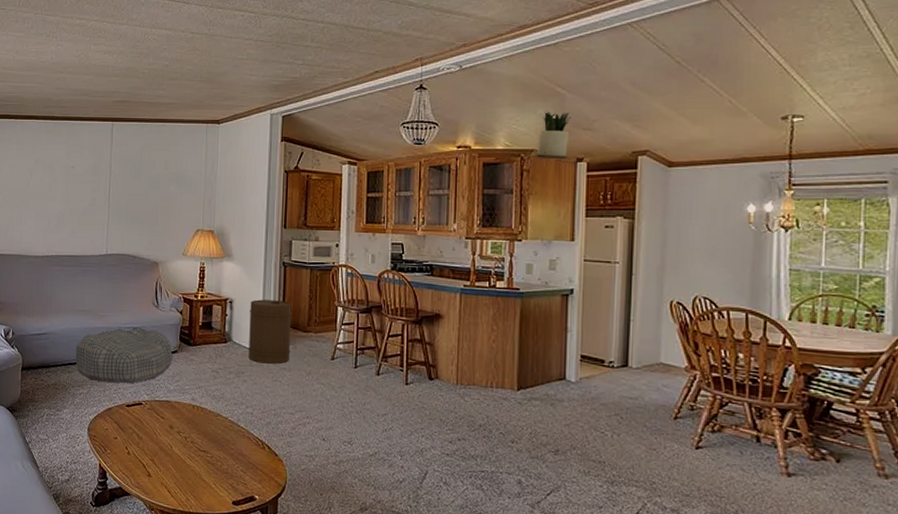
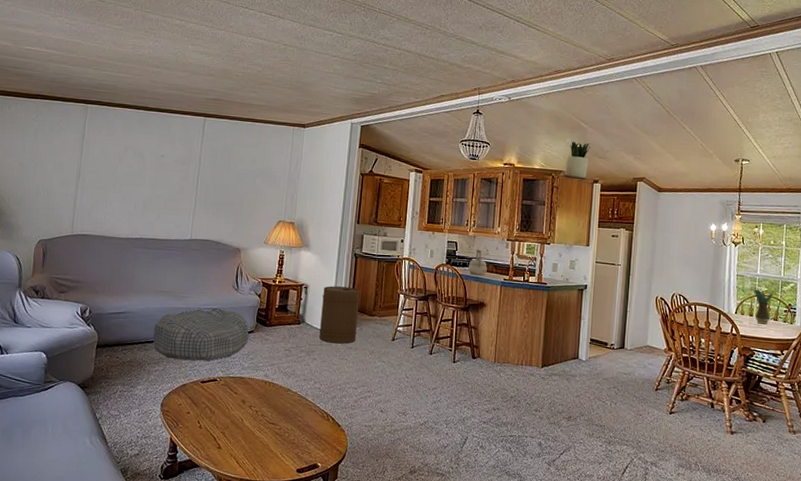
kettle: none [418,251,442,283] -> present [468,249,487,276]
vase: none [815,285,847,334] -> present [753,288,773,325]

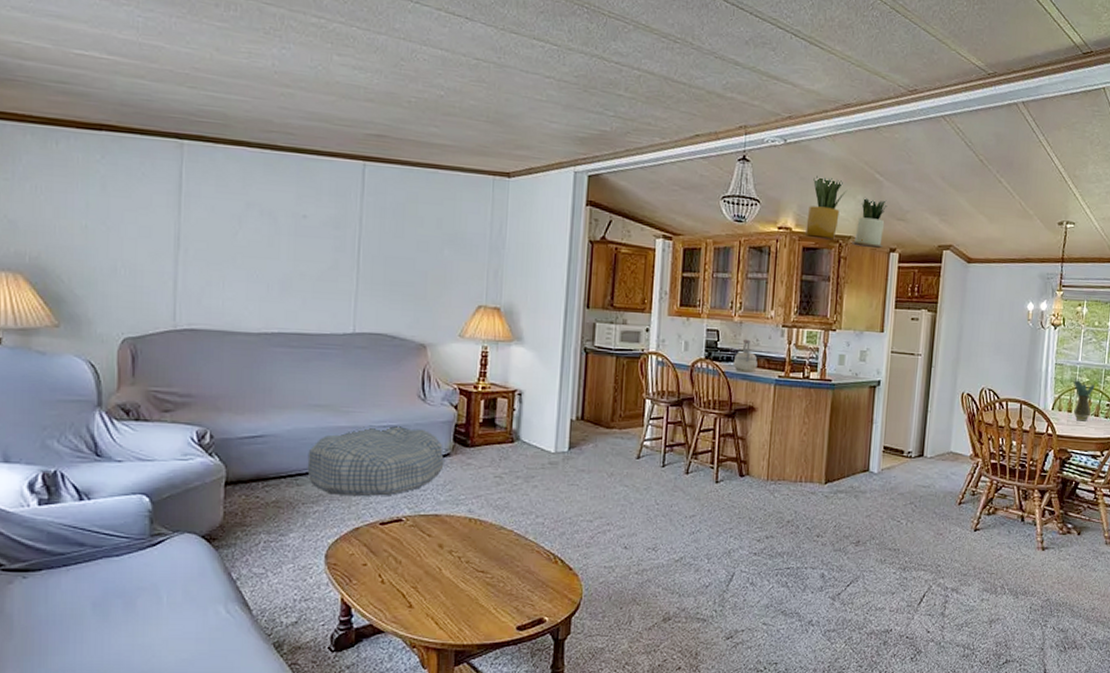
basket: present [319,286,360,344] -> none [539,391,594,466]
planter: none [525,124,559,173] -> present [805,175,848,240]

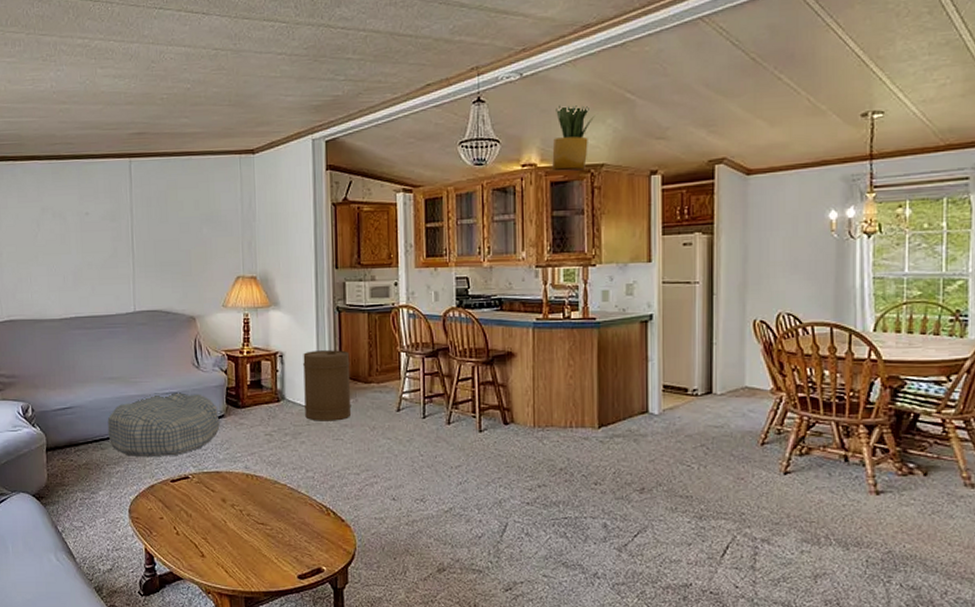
basket: none [539,391,594,466] -> present [303,350,352,421]
kettle: present [733,339,758,373] -> none [486,284,512,318]
planter: present [852,198,886,249] -> none [605,121,642,174]
vase: present [1073,378,1095,422] -> none [899,293,931,342]

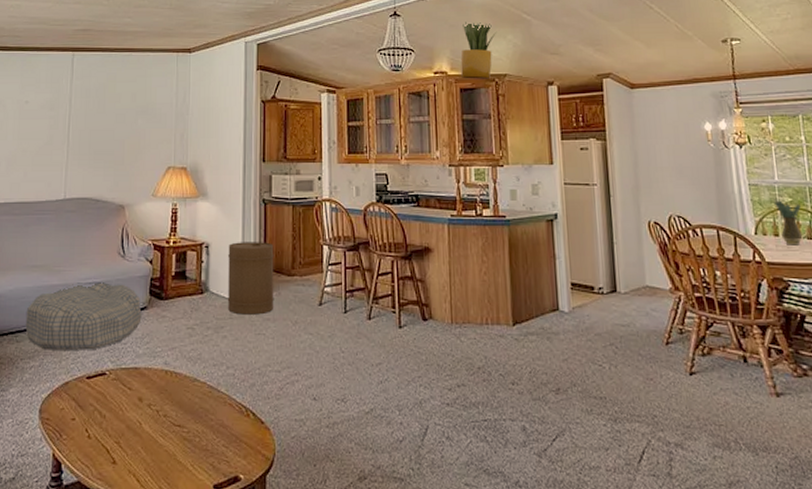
vase: none [899,293,931,342] -> present [773,199,802,246]

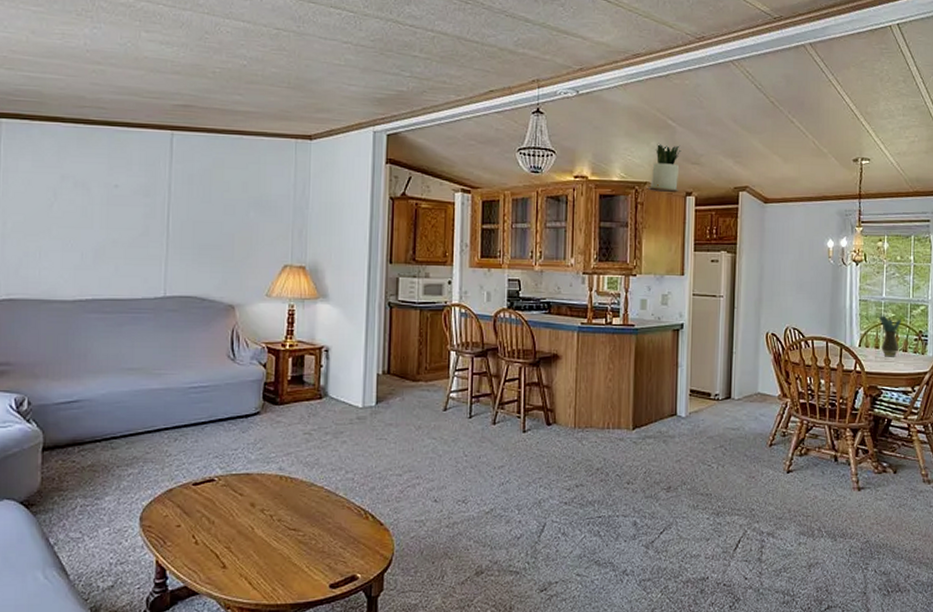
dog bed: present [25,282,142,350] -> none [121,387,254,457]
basket: present [227,242,274,315] -> none [347,346,399,420]
planter: present [460,21,497,79] -> none [602,124,641,186]
planter: none [508,37,540,84] -> present [648,144,680,193]

